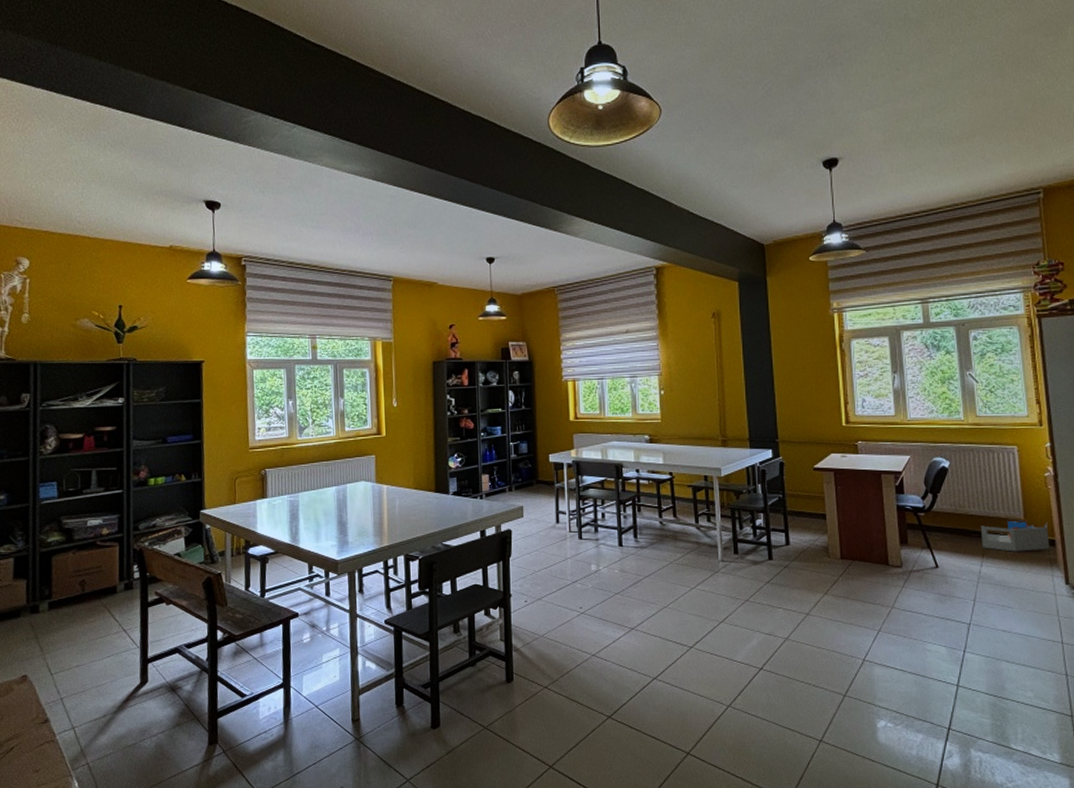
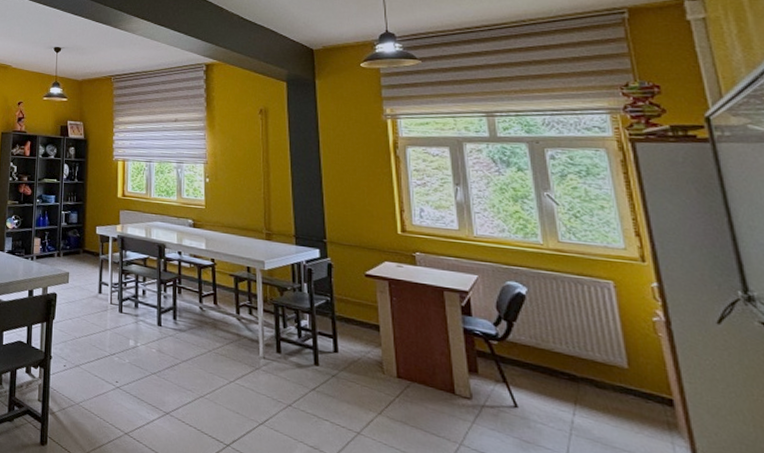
storage bin: present [980,520,1050,552] -> none [570,366,666,410]

